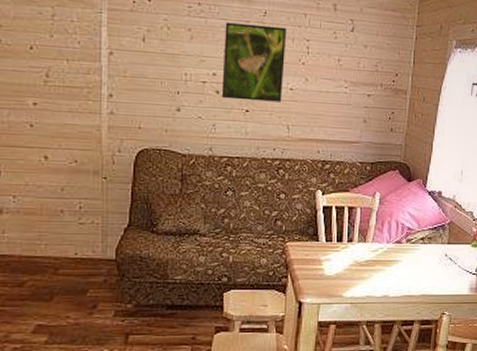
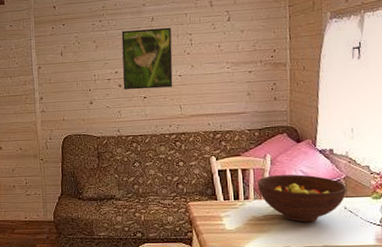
fruit bowl: none [363,216,450,270] -> present [258,174,347,223]

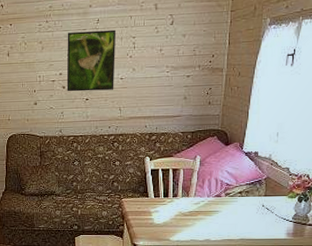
fruit bowl: present [258,174,347,223] -> none [186,175,267,218]

